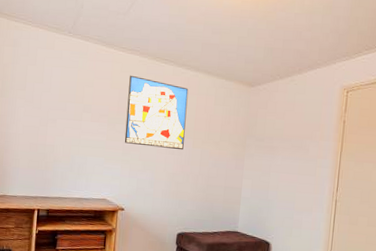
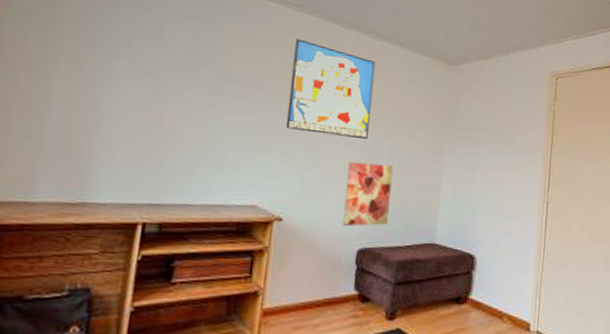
wall art: none [166,167,203,216] -> present [343,161,393,226]

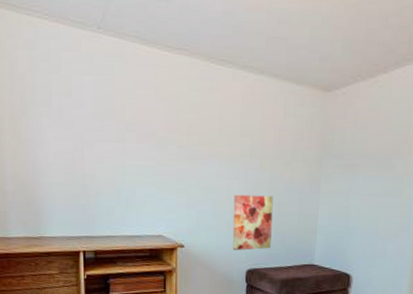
wall art: present [285,38,376,140] -> none [178,82,252,174]

